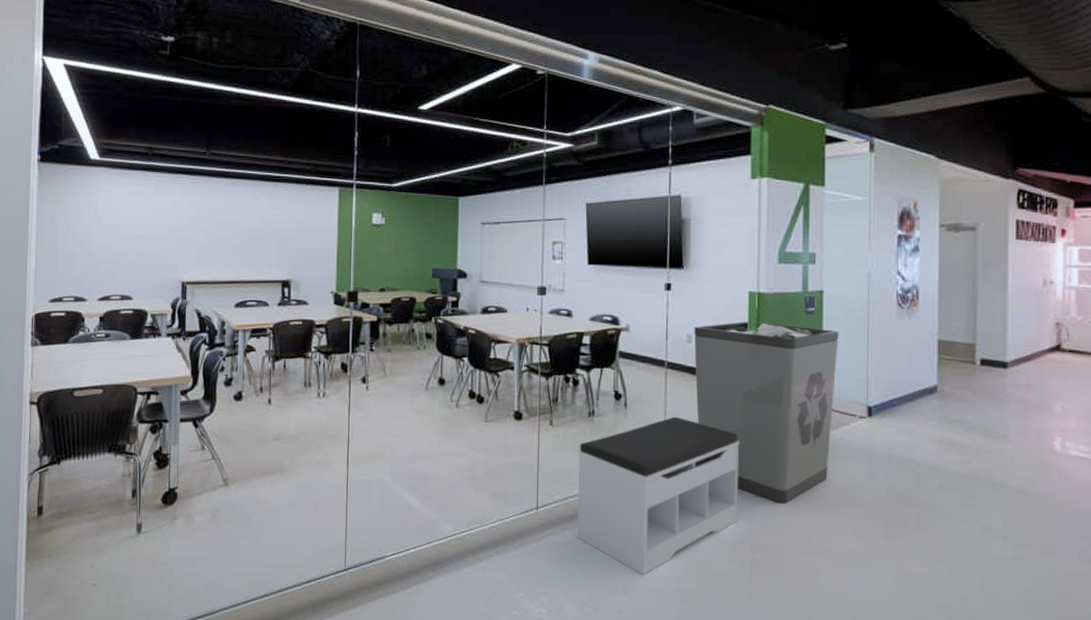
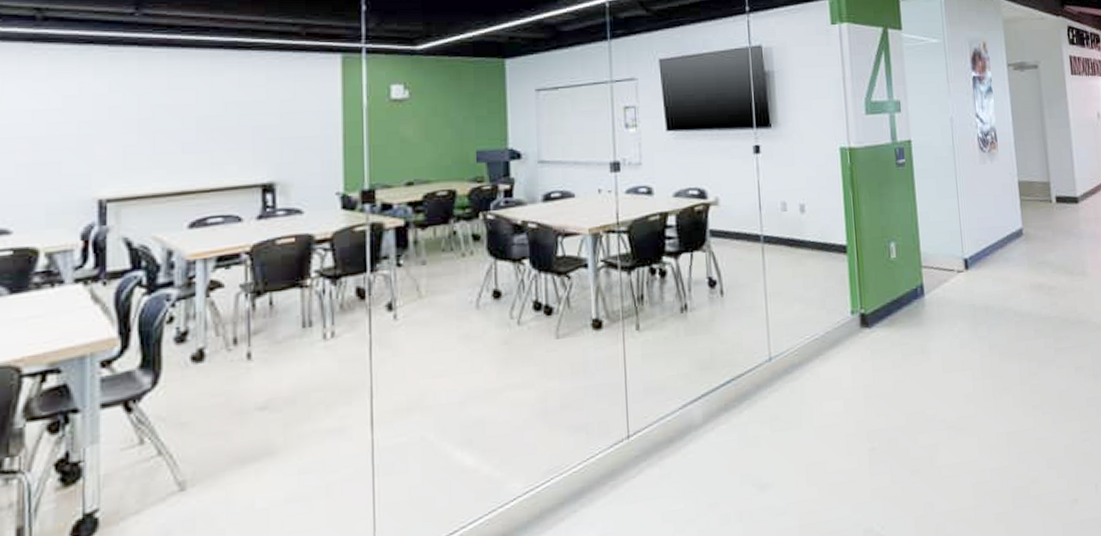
bench: present [577,416,740,575] -> none [672,298,852,494]
recycling bin: present [694,321,839,504] -> none [788,180,935,380]

